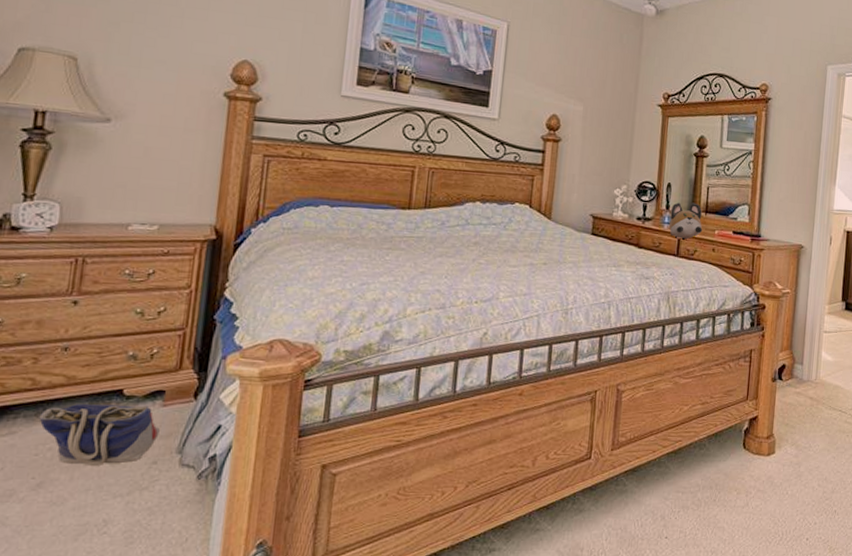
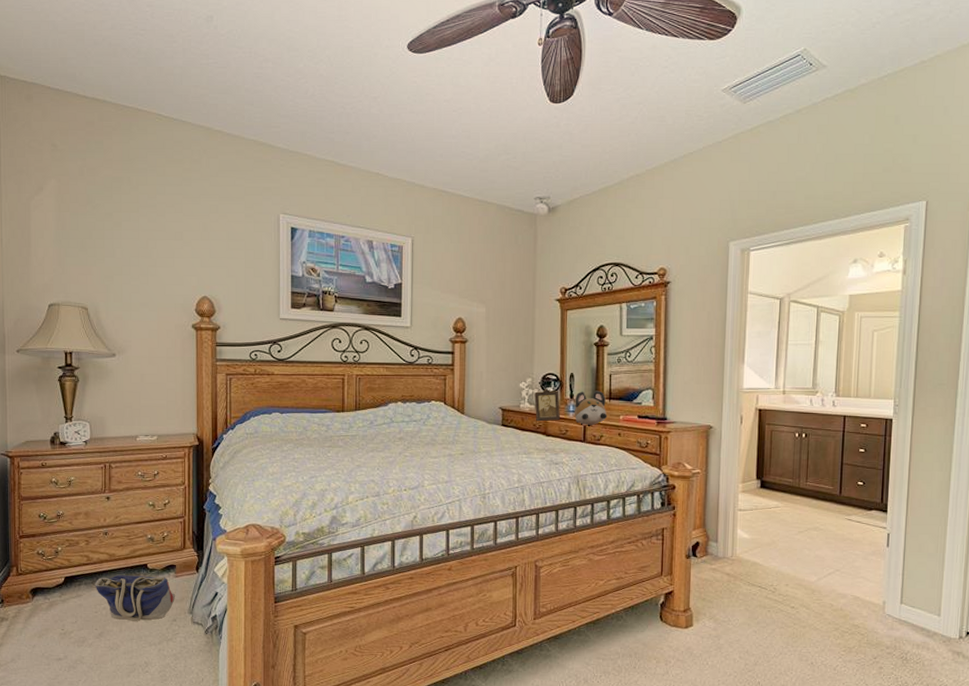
photo frame: none [628,197,655,232] -> present [534,388,560,422]

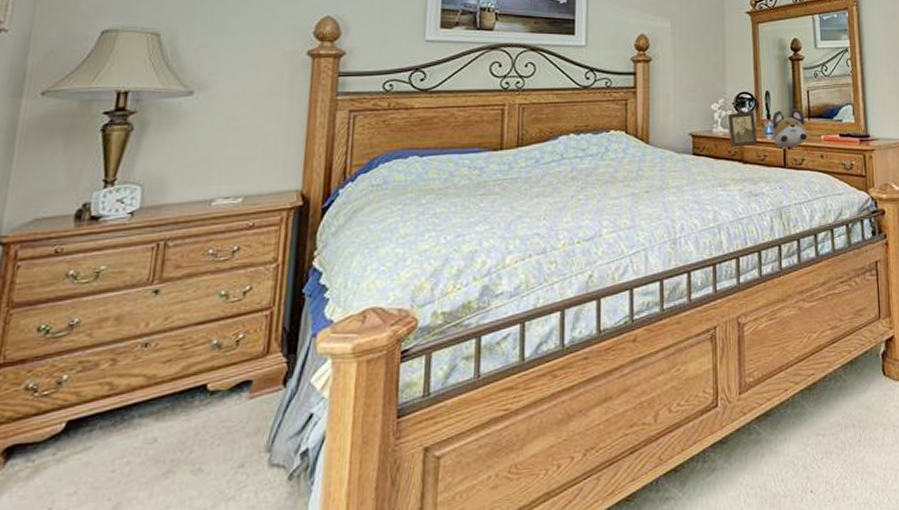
tote bag: present [95,575,175,621] -> none [116,400,247,478]

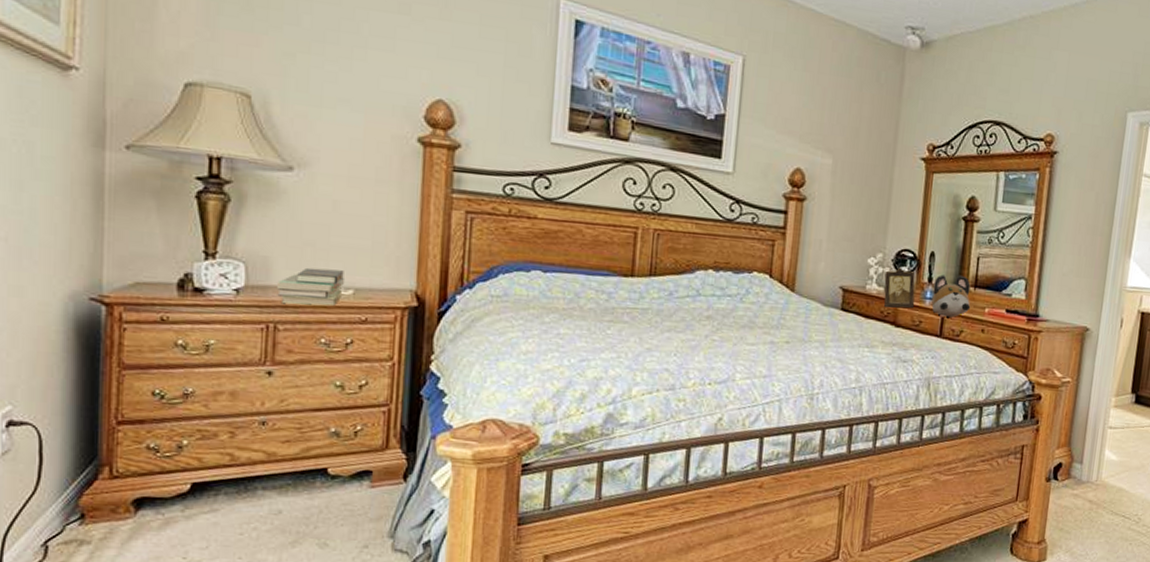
books: none [170,181,236,221] -> present [277,267,346,306]

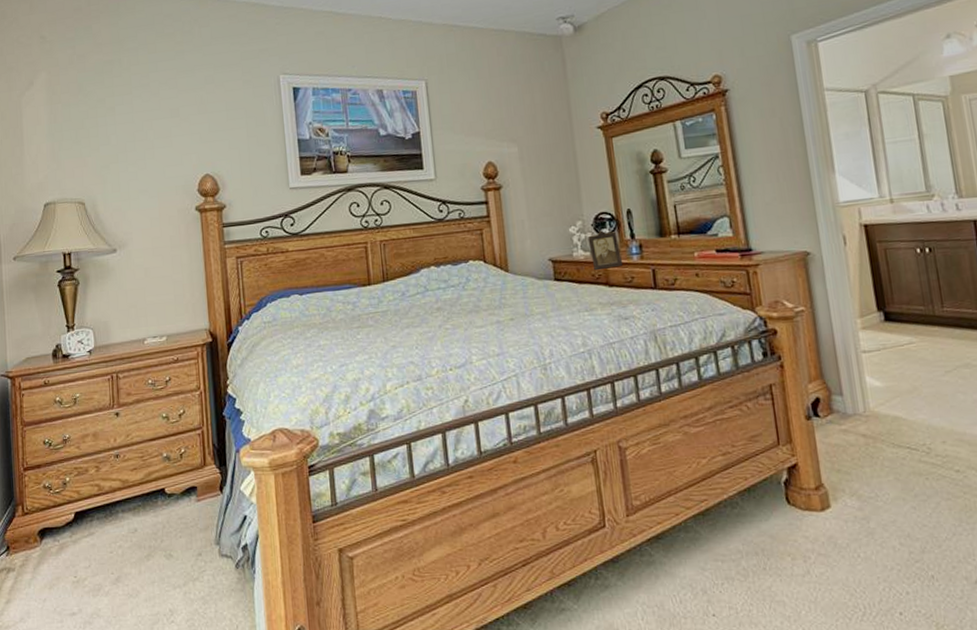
books: present [277,267,346,306] -> none [115,322,160,357]
plush toy: present [931,274,971,317] -> none [637,225,679,269]

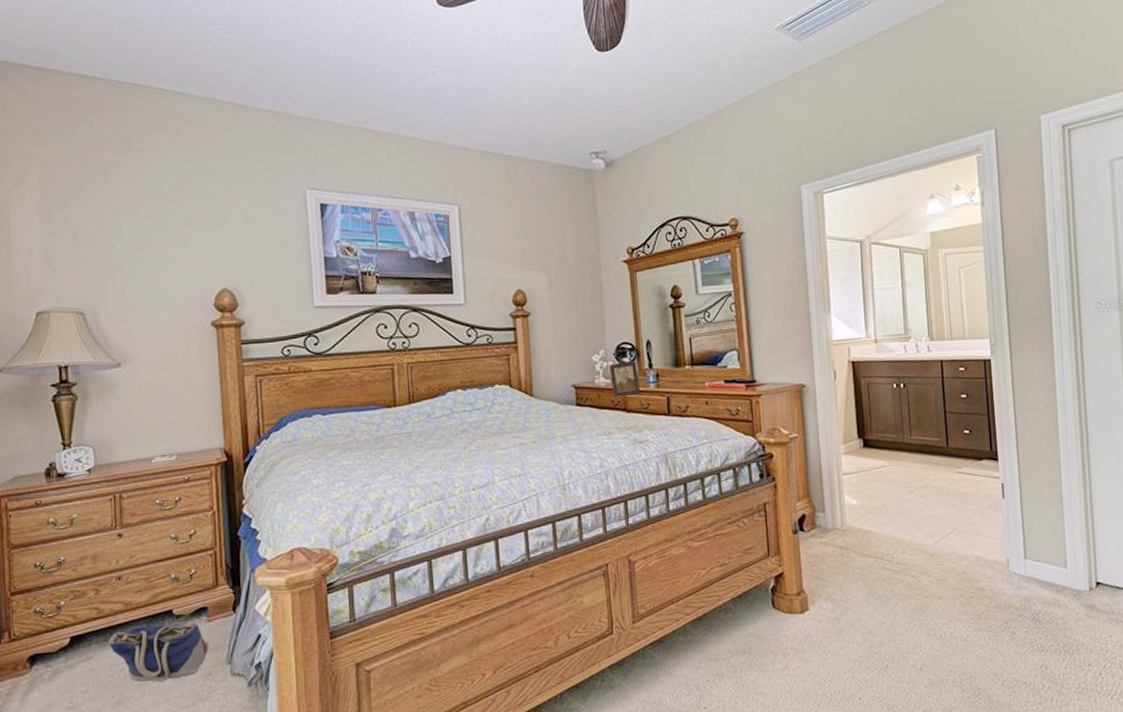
tote bag: none [108,502,199,560] -> present [108,622,209,682]

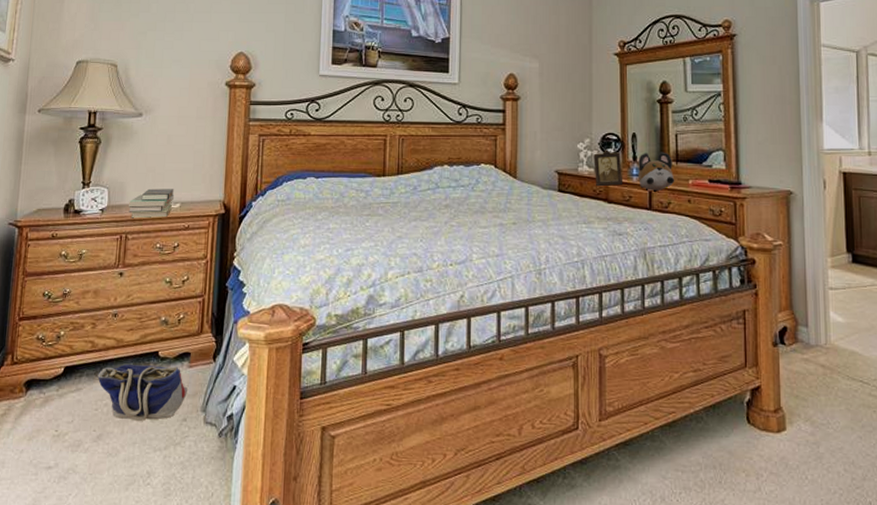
books: none [118,441,169,476] -> present [128,188,175,219]
plush toy: none [654,356,692,396] -> present [638,152,675,191]

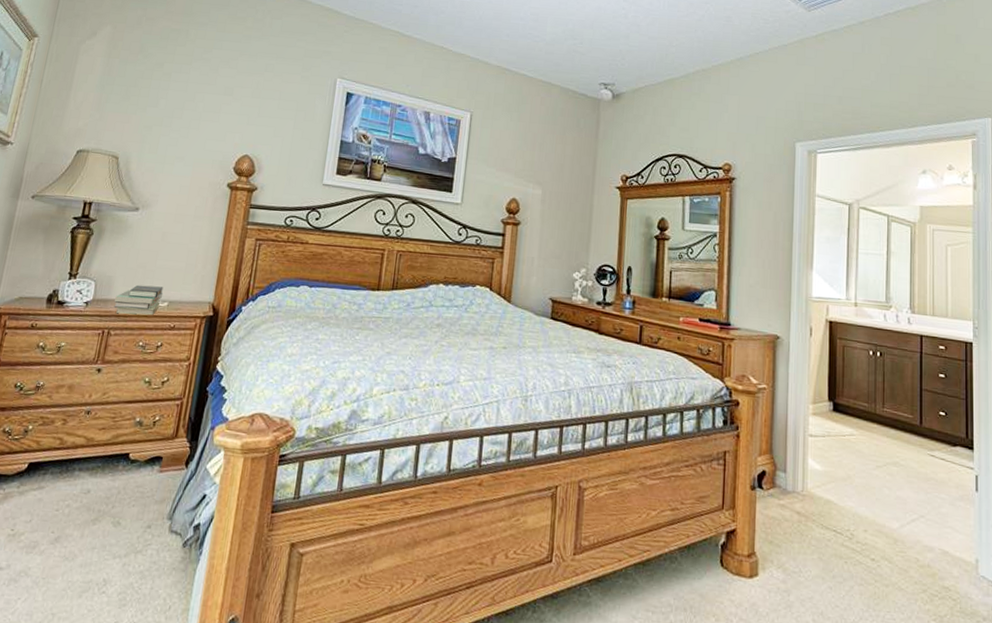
tote bag: present [97,364,187,421] -> none [62,464,156,525]
photo frame: present [593,149,622,187] -> none [588,281,616,318]
plush toy: present [638,152,675,191] -> none [631,287,666,326]

